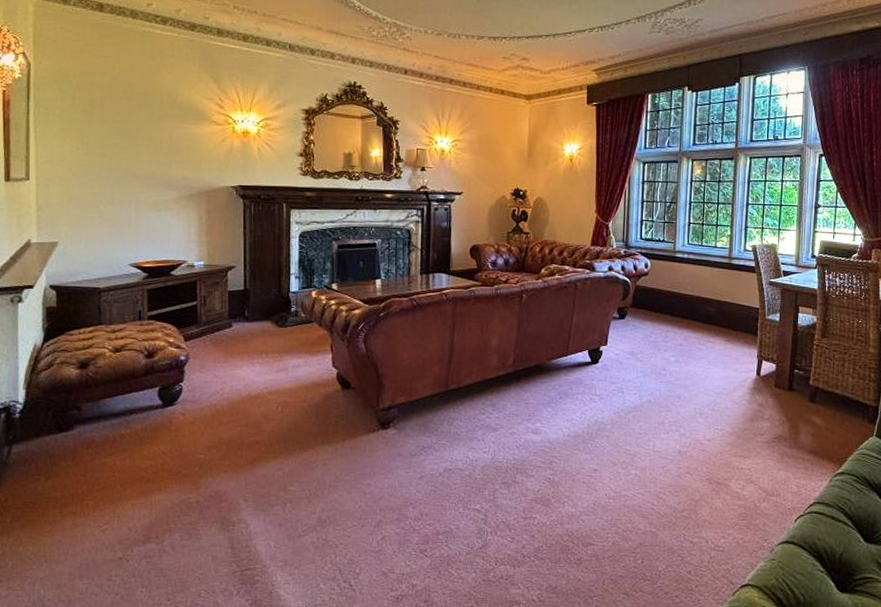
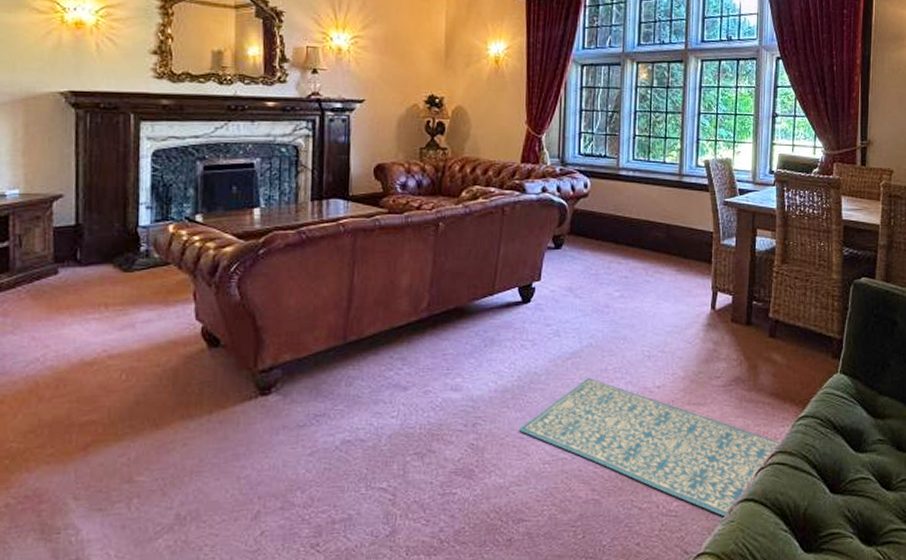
rug: none [588,428,817,555] -> present [518,377,779,517]

